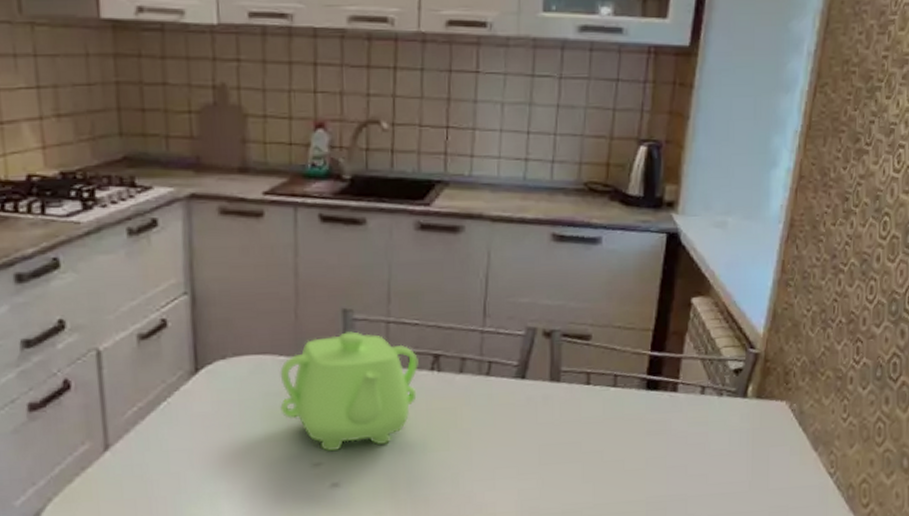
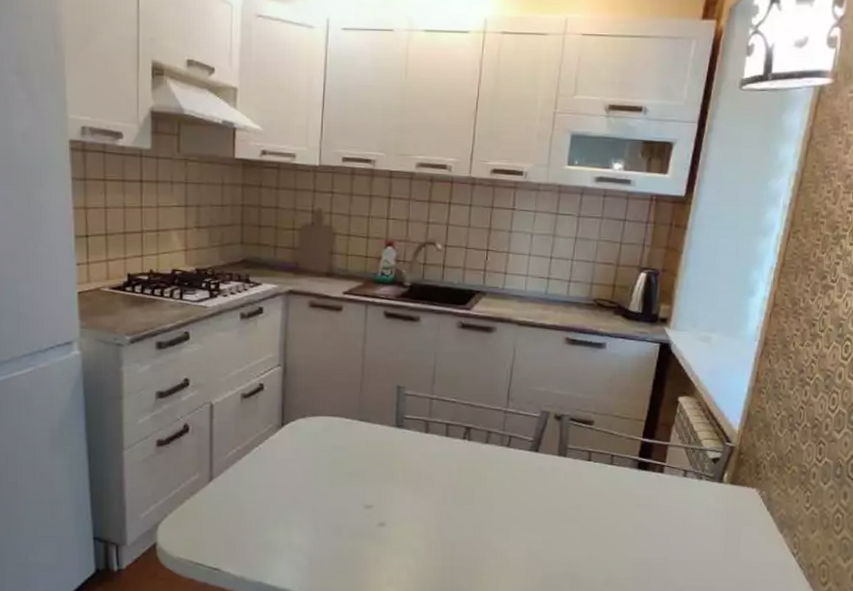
teapot: present [280,331,418,451] -> none [344,404,453,497]

